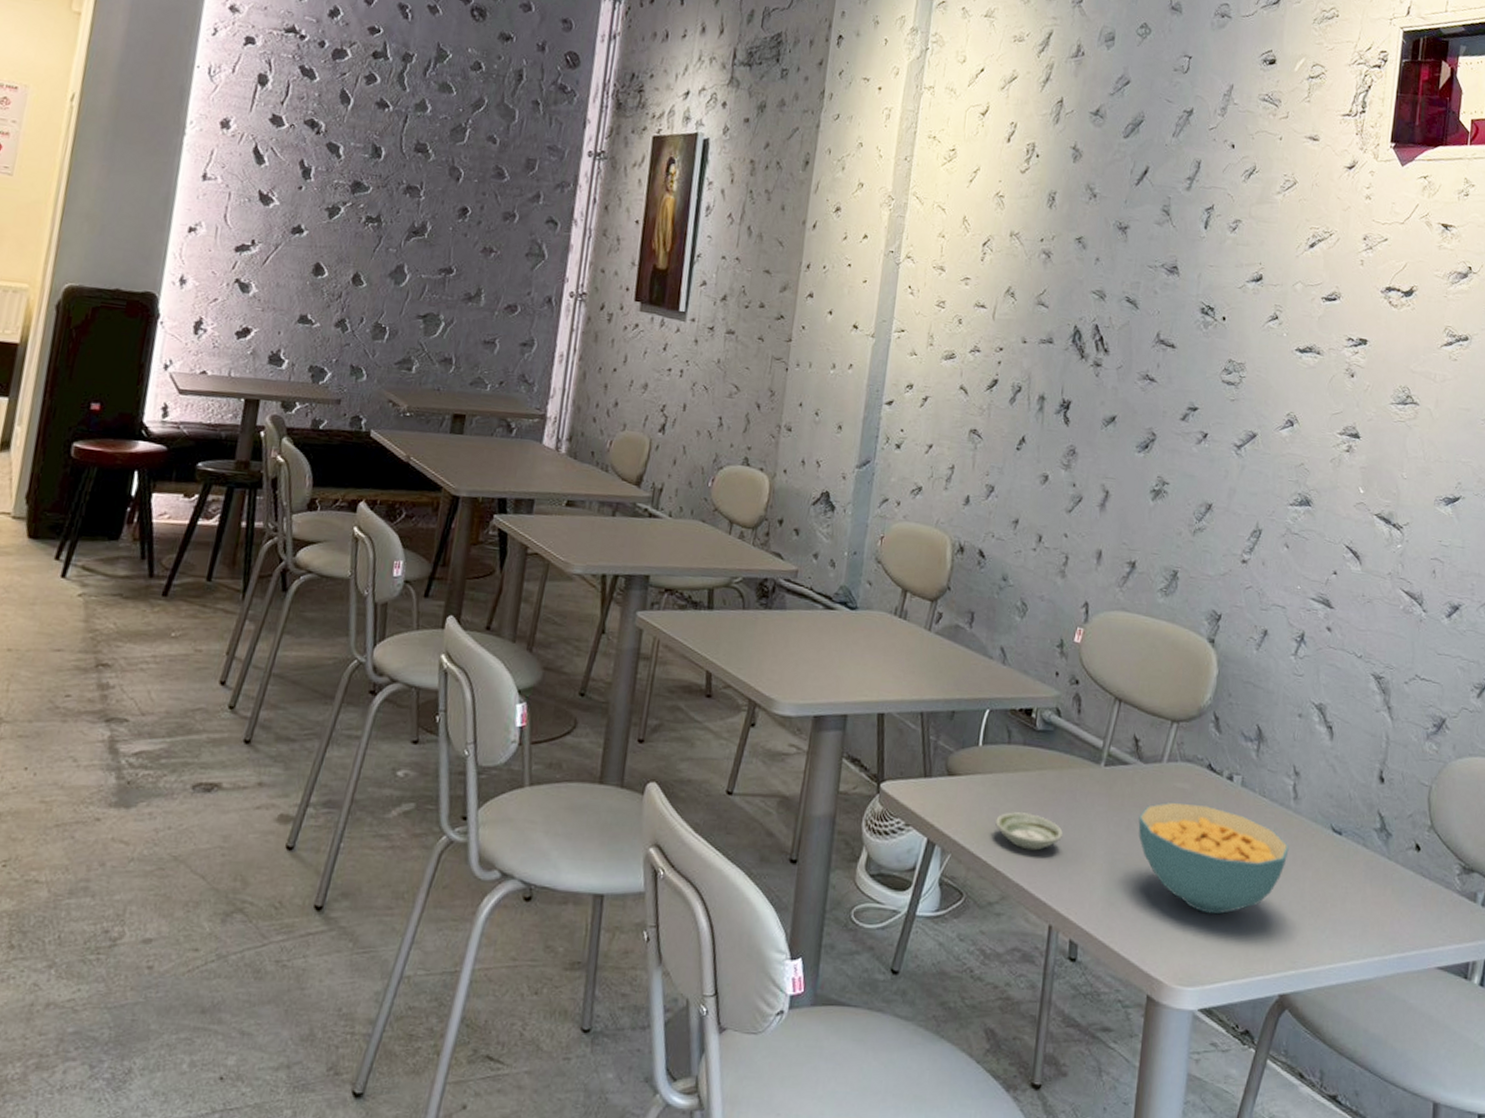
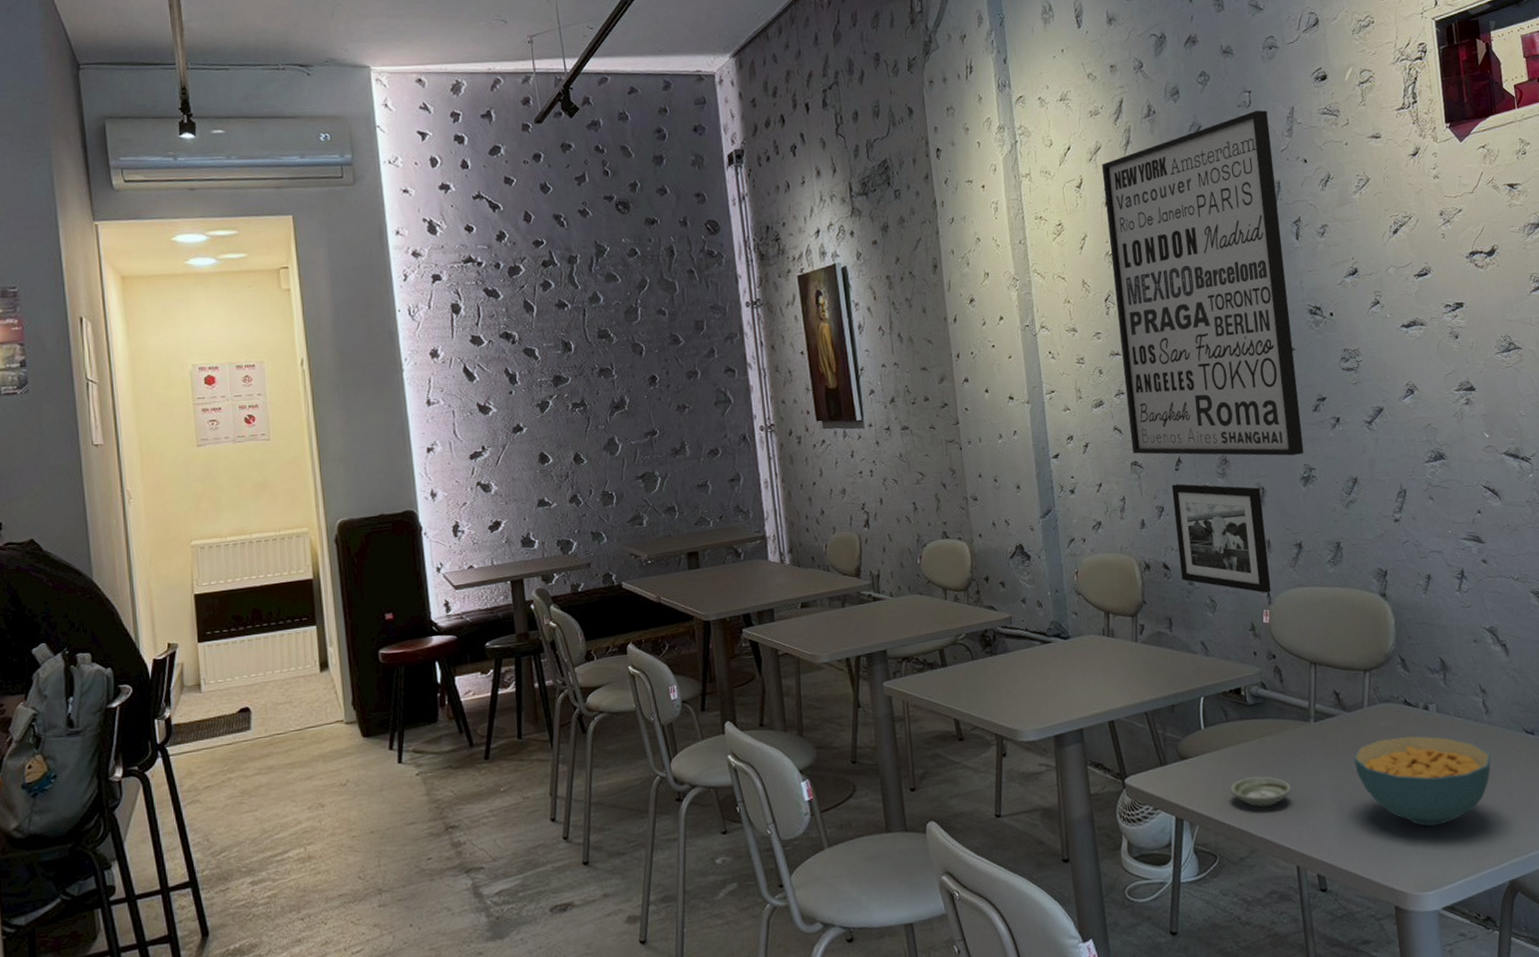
wall art: none [974,79,1204,464] -> present [1102,110,1304,456]
picture frame: none [996,464,1104,609] -> present [1171,483,1272,593]

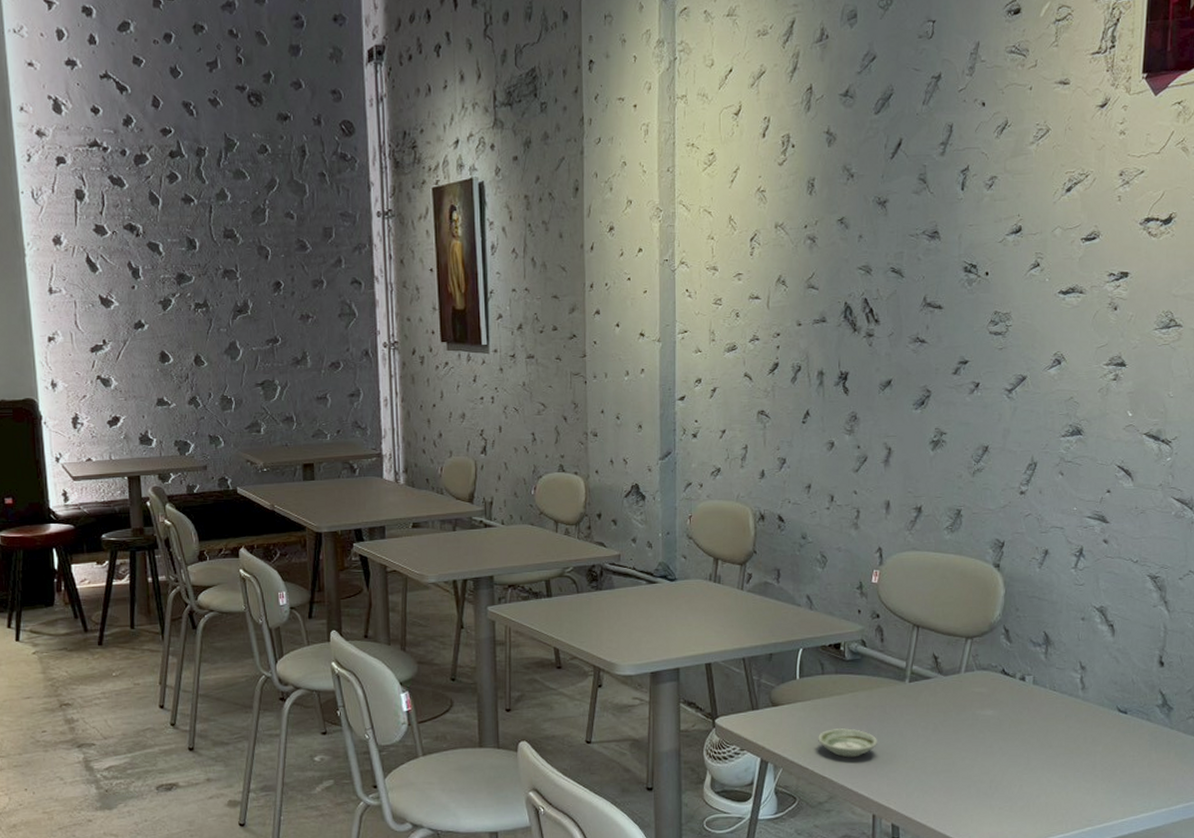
wall art: present [1102,110,1304,456] -> none [760,43,950,418]
picture frame: present [1171,483,1272,593] -> none [795,437,887,553]
cereal bowl: present [1354,735,1491,827] -> none [943,703,1080,791]

